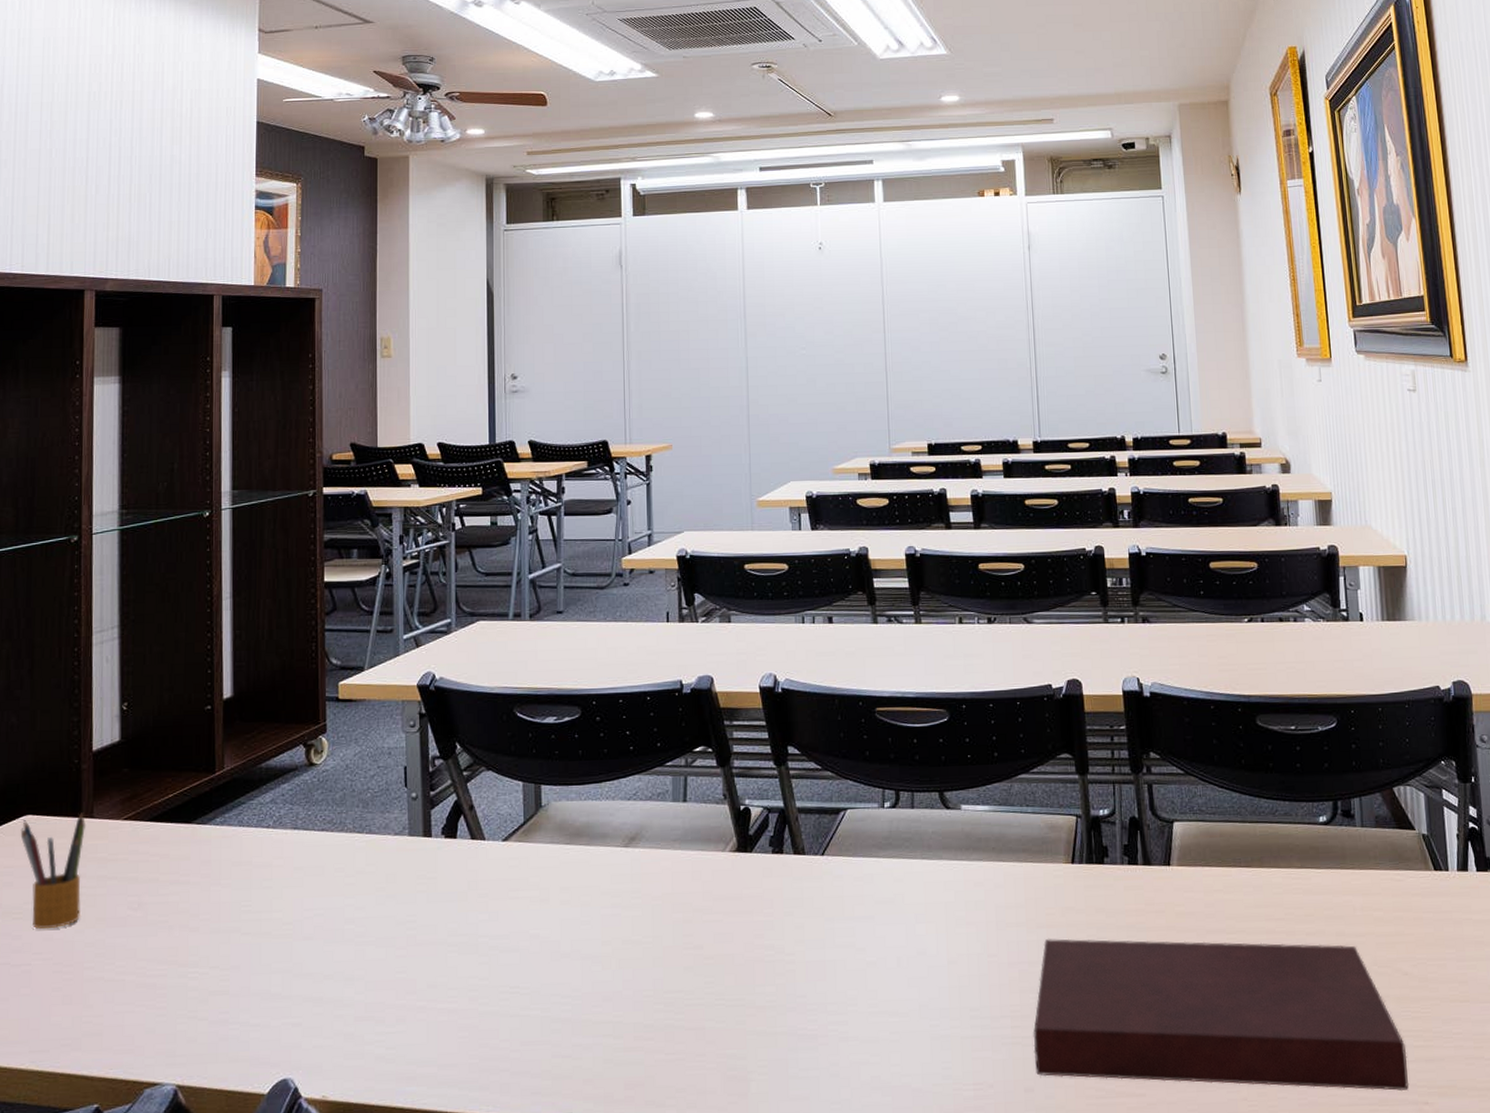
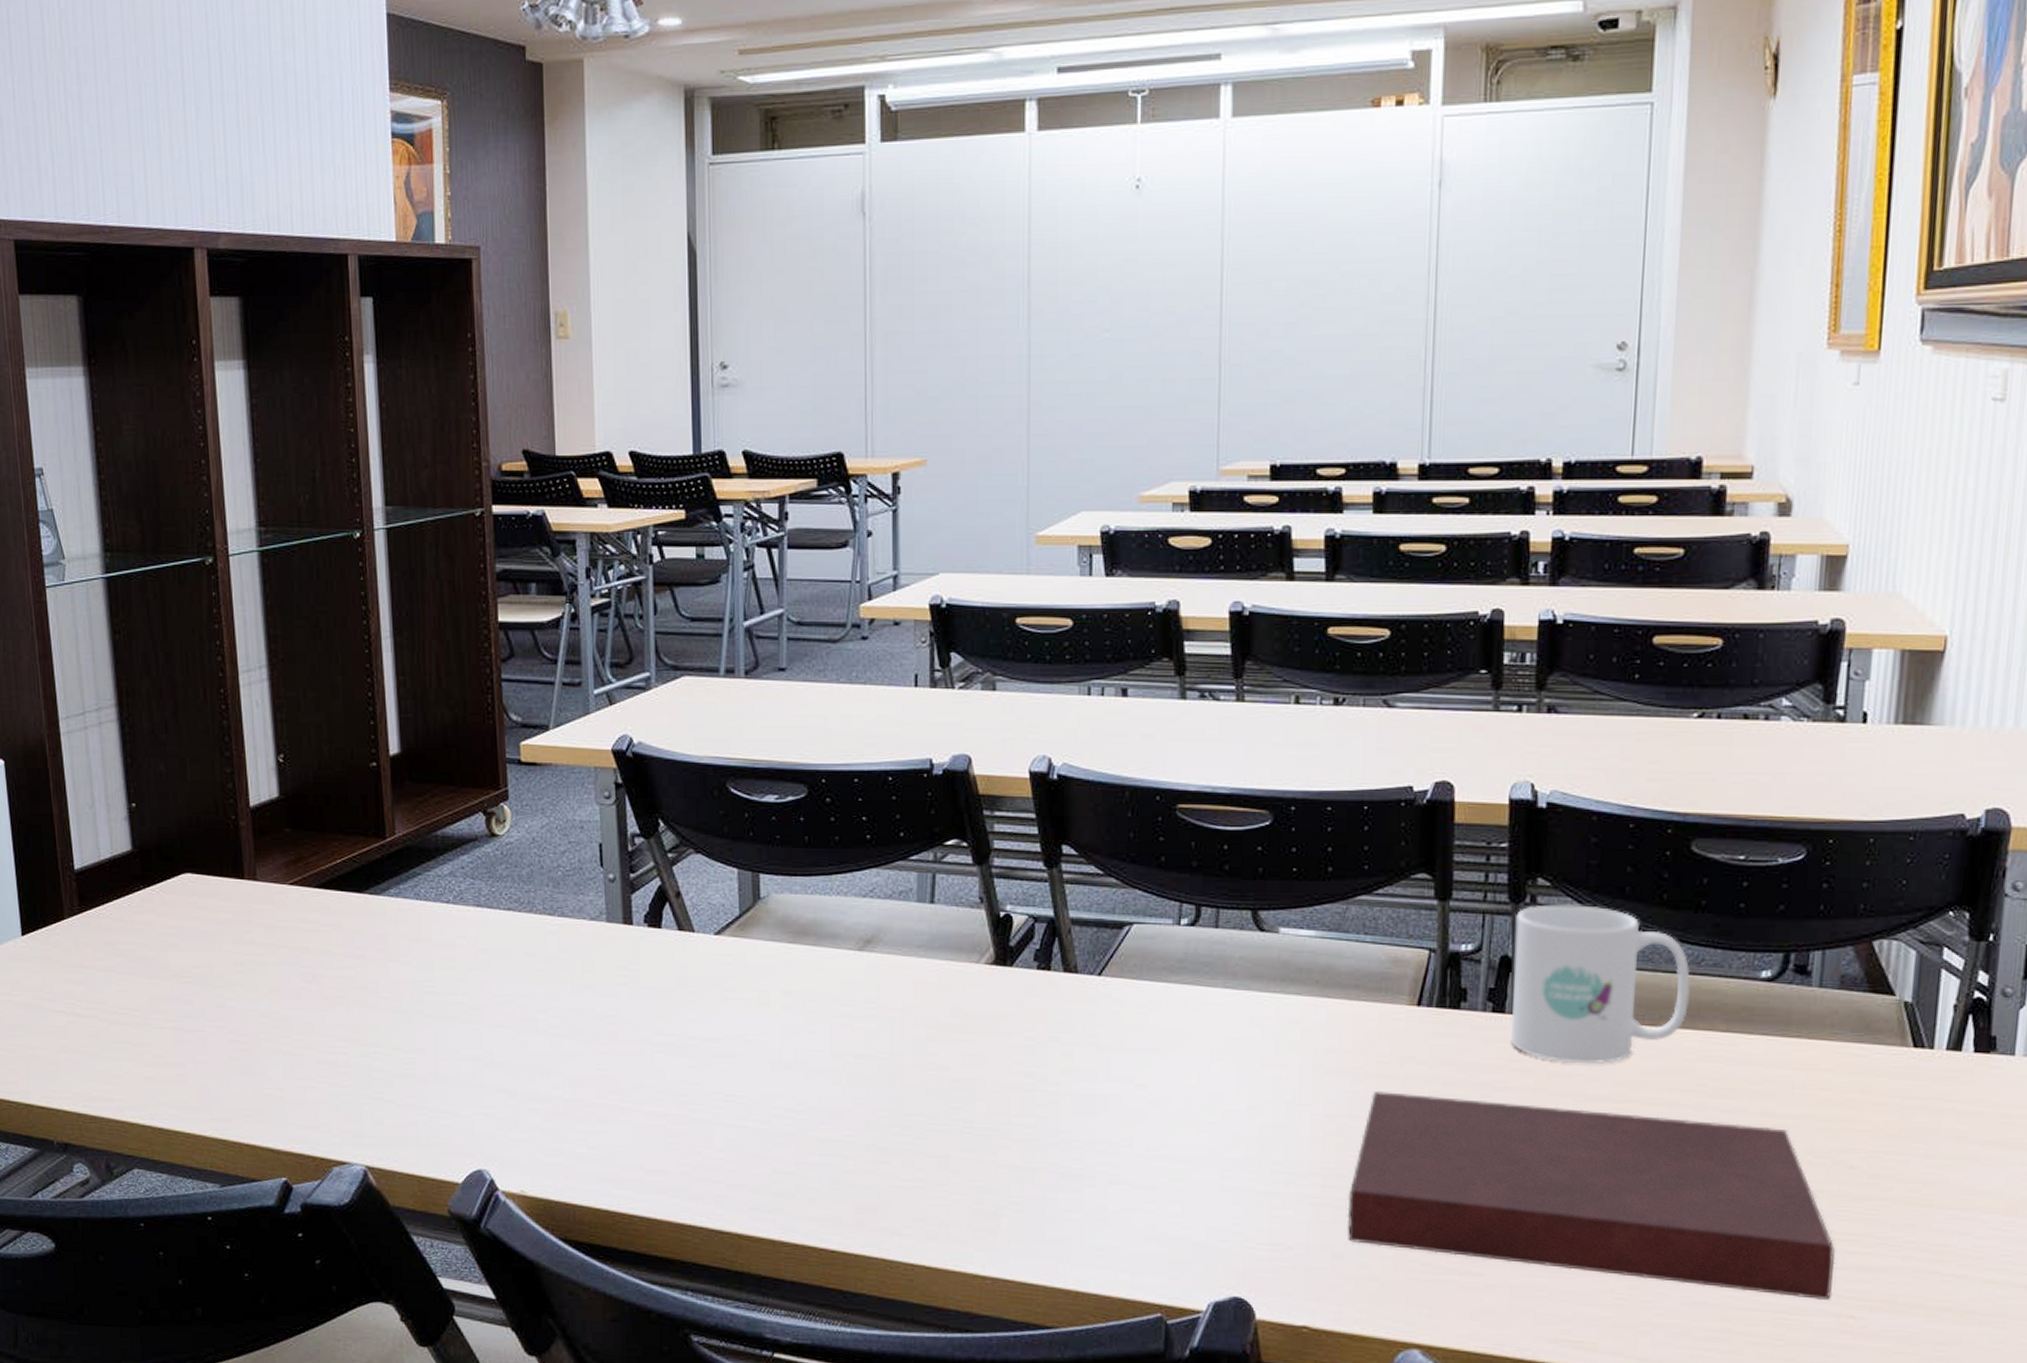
pencil box: present [20,811,87,930] -> none [181,872,252,996]
mug: none [1137,772,1271,903] -> present [1511,904,1691,1065]

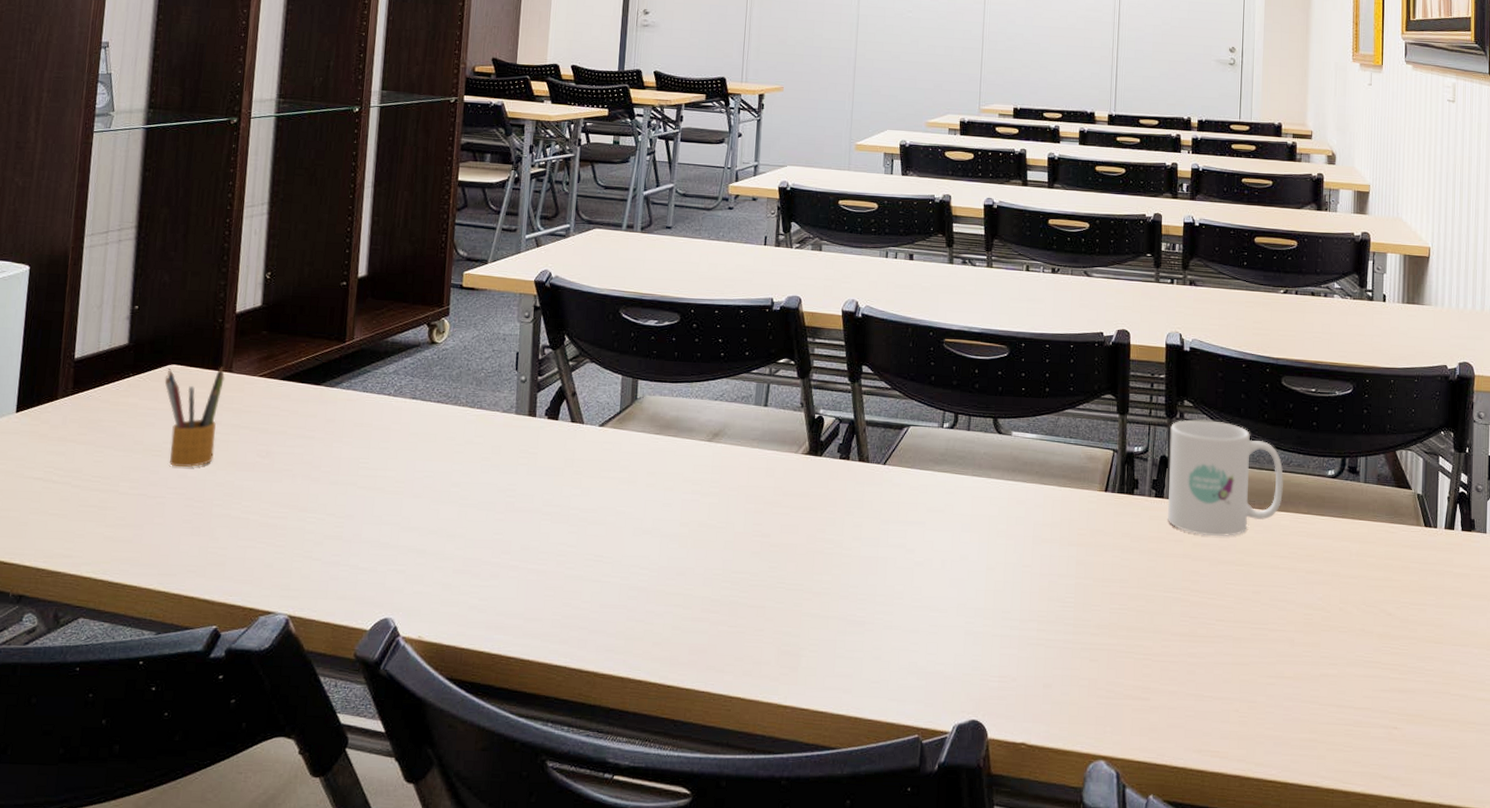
pencil box: none [181,872,252,996] -> present [164,365,225,468]
notebook: present [1347,1090,1836,1301] -> none [1055,555,1383,716]

